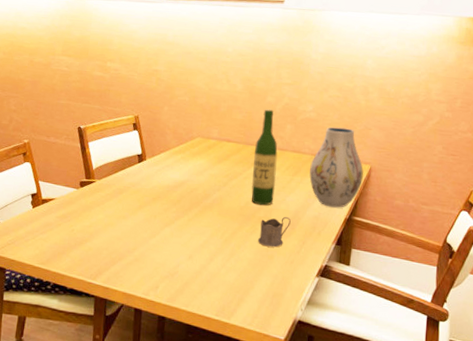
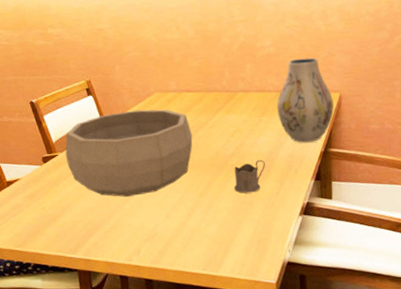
decorative bowl: none [102,150,226,233] -> present [65,109,193,198]
wine bottle: present [251,109,278,206] -> none [216,51,244,152]

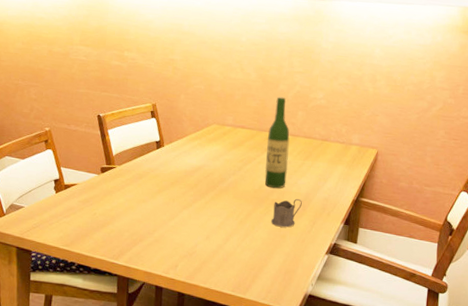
decorative bowl: present [65,109,193,198] -> none [122,137,241,215]
wine bottle: none [216,51,244,152] -> present [265,97,290,189]
vase: present [277,58,334,143] -> none [320,113,371,190]

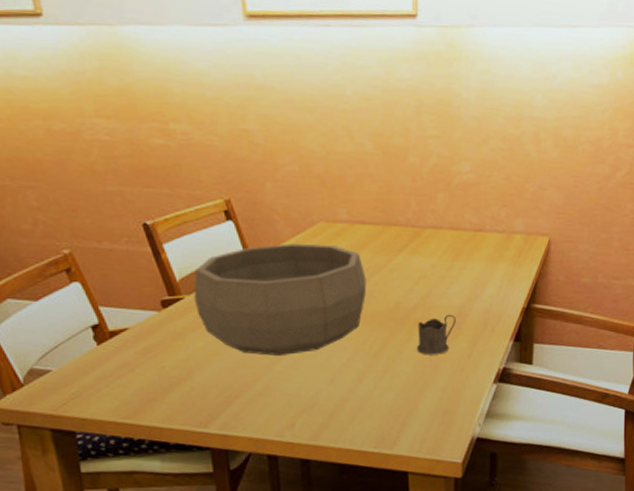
decorative bowl: none [122,137,241,215] -> present [193,243,367,357]
wine bottle: present [265,97,290,189] -> none [398,174,432,304]

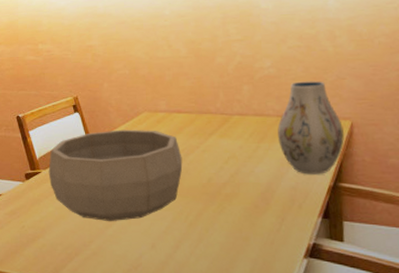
tea glass holder: present [416,314,456,355] -> none [227,190,264,227]
vase: none [474,191,541,296] -> present [277,81,344,175]

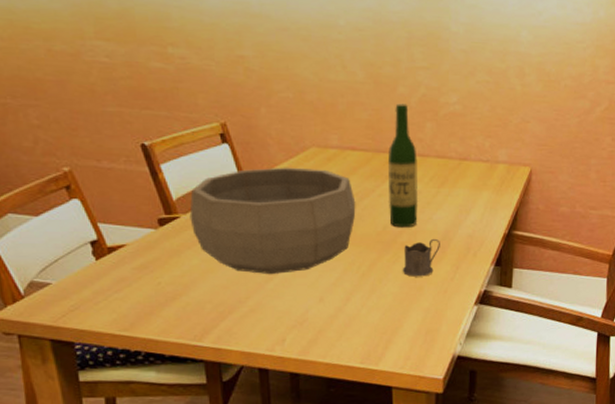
wine bottle: none [209,71,240,180] -> present [387,103,418,228]
tea glass holder: none [227,190,264,227] -> present [402,238,440,277]
vase: present [277,81,344,175] -> none [459,122,523,222]

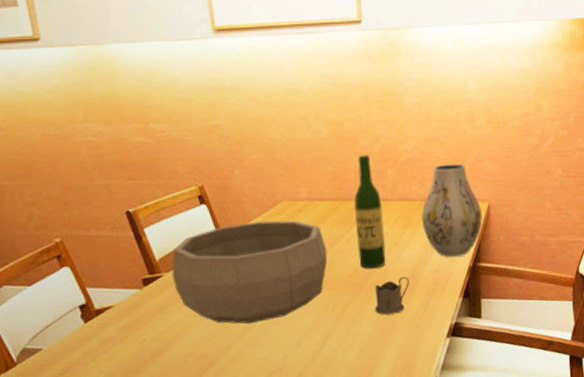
vase: none [459,122,523,222] -> present [421,164,482,257]

